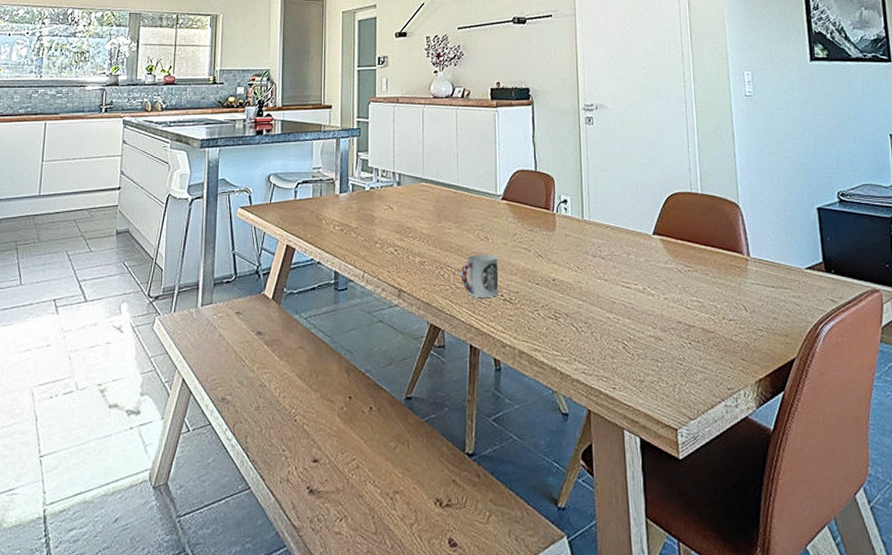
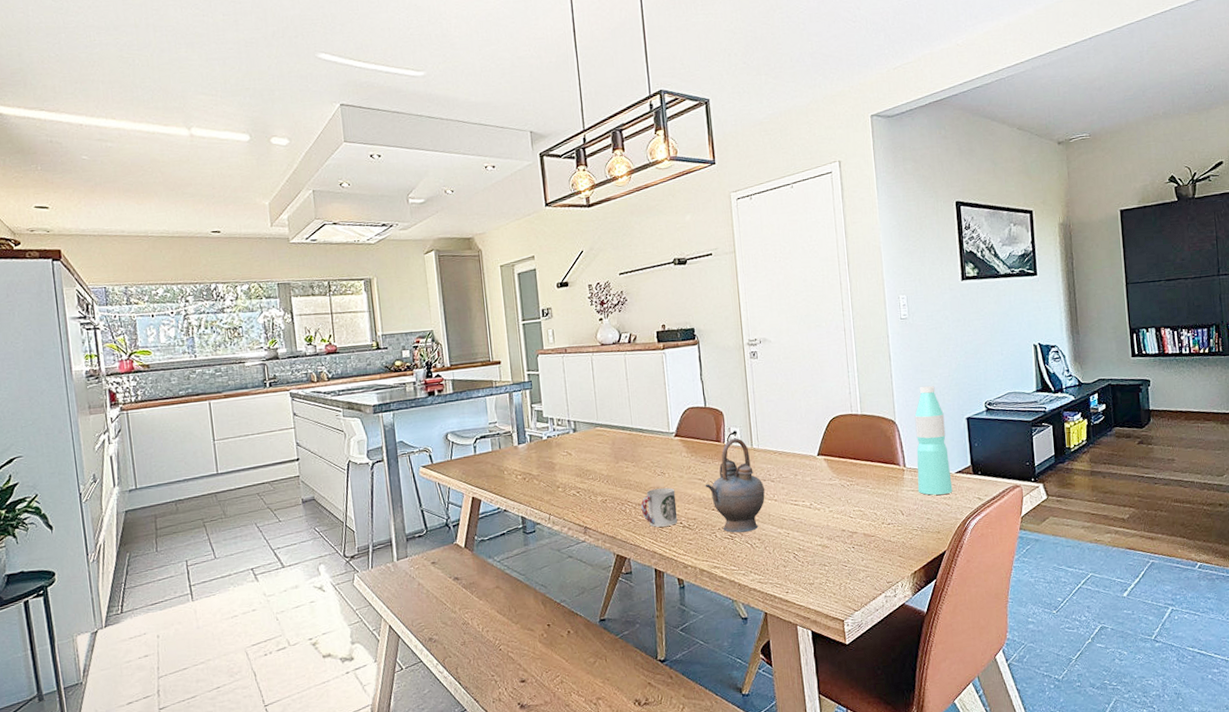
teapot: none [530,207,595,313] -> present [705,438,765,533]
water bottle: none [760,169,803,292] -> present [914,385,953,495]

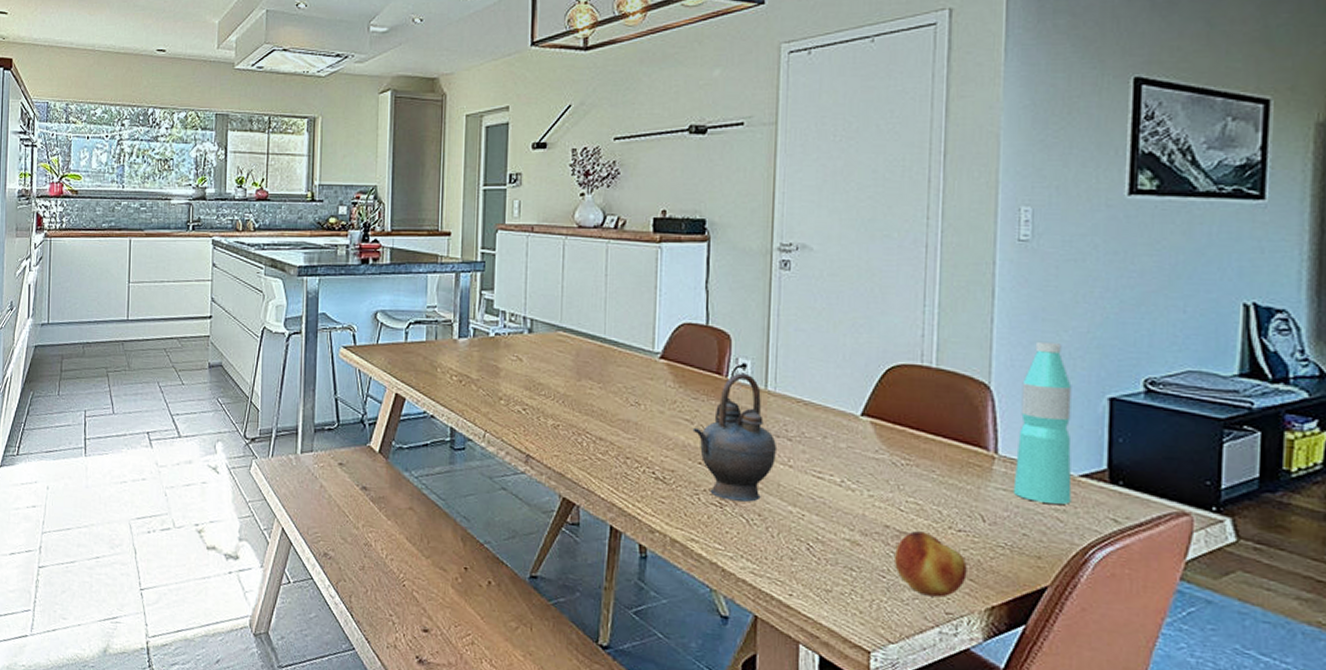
cup: present [640,487,678,527] -> none [602,422,651,474]
fruit: none [851,529,897,573] -> present [895,531,967,598]

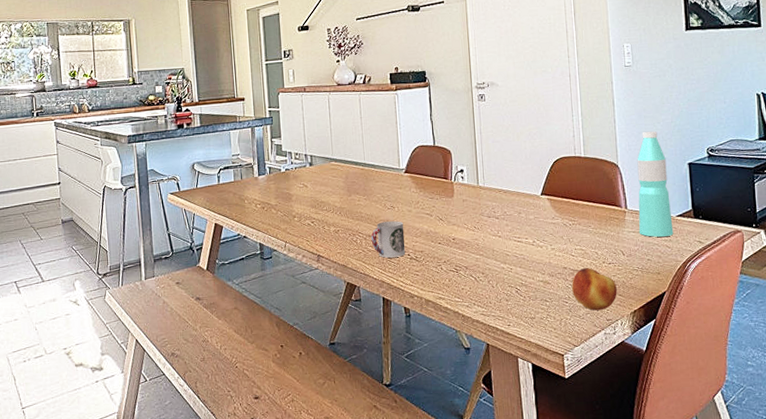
cup: none [602,422,651,474] -> present [371,221,406,258]
teapot: present [692,373,778,502] -> none [432,176,490,266]

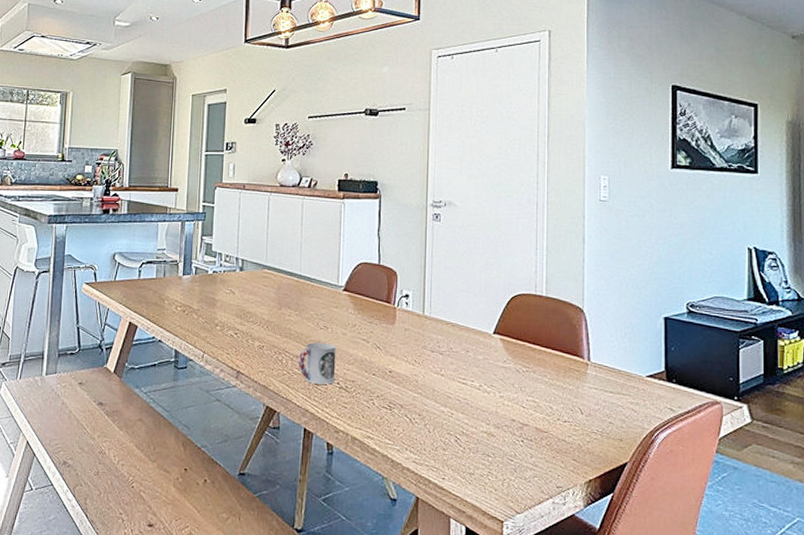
fruit: present [572,268,617,311] -> none [520,423,571,475]
water bottle: present [637,131,674,237] -> none [601,275,641,398]

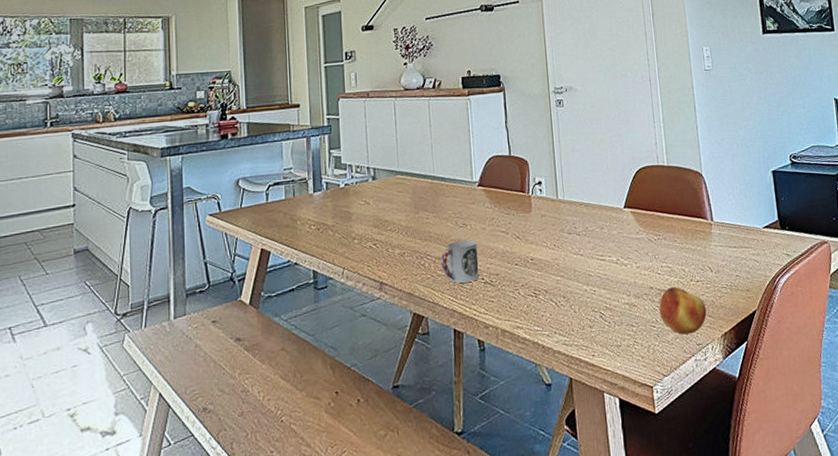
fruit: none [520,423,571,475] -> present [659,287,707,335]

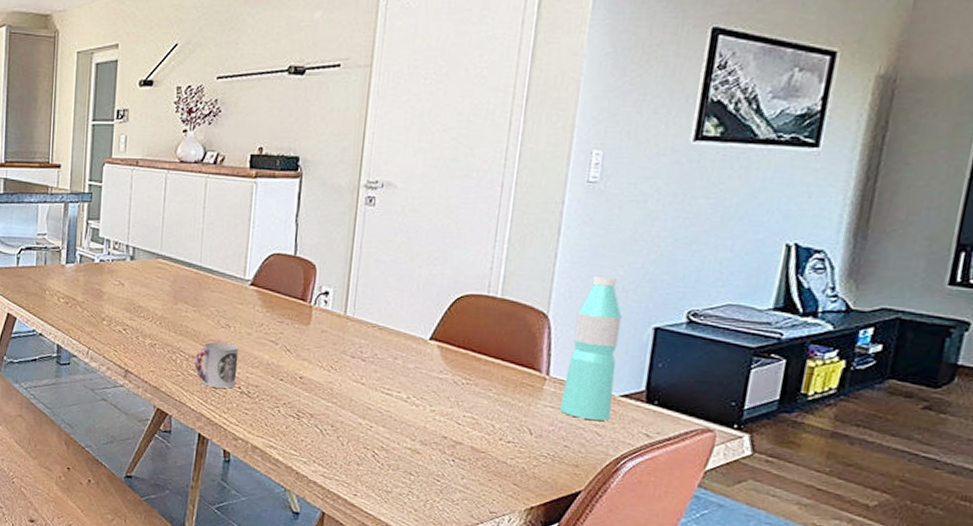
fruit: present [659,287,707,335] -> none [449,442,513,499]
water bottle: none [721,137,761,251] -> present [559,275,622,421]

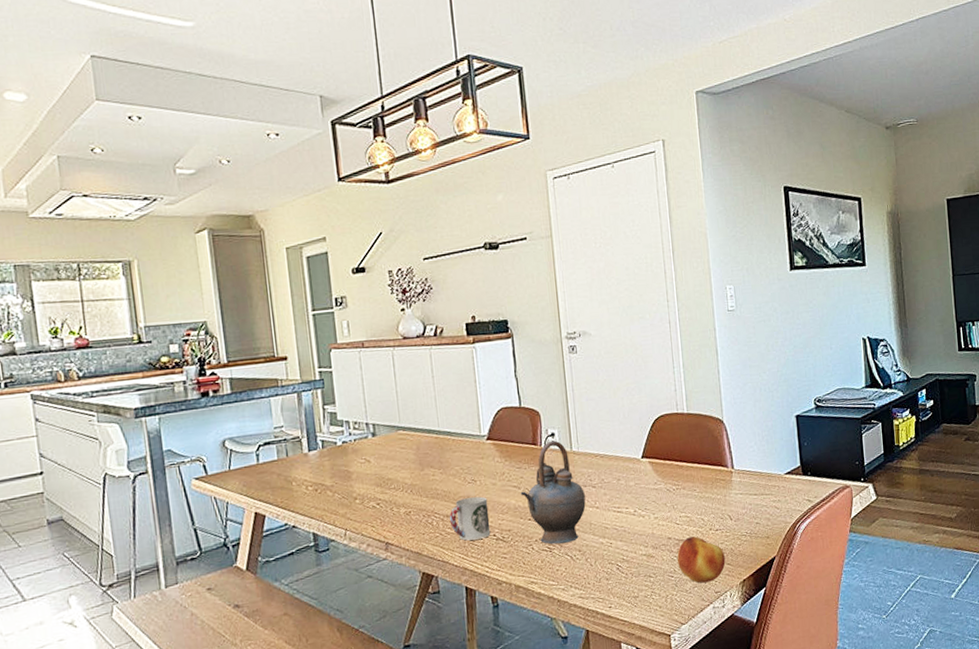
teapot: none [276,299,352,415] -> present [520,440,586,545]
fruit: none [449,442,513,499] -> present [677,536,726,583]
water bottle: present [559,275,622,421] -> none [743,381,782,498]

